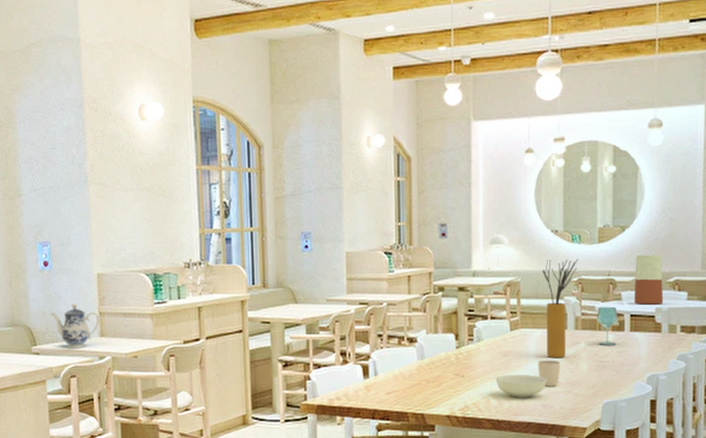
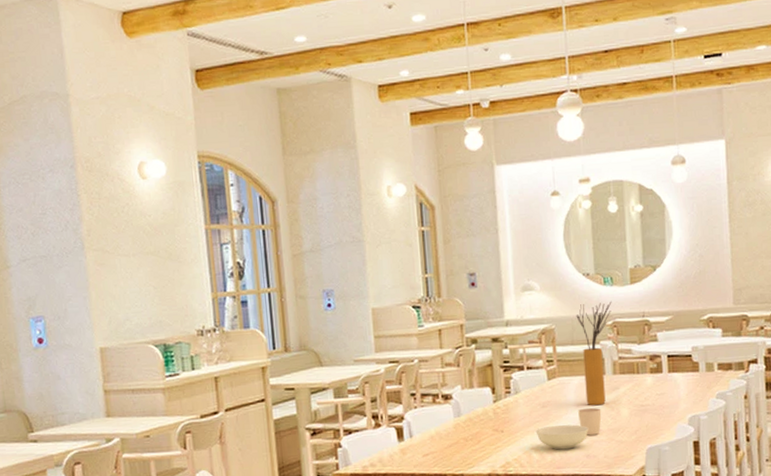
teapot: present [50,302,100,349] -> none [48,381,105,433]
wine glass: present [596,306,618,345] -> none [634,348,656,389]
vase: present [634,254,664,305] -> none [668,292,699,345]

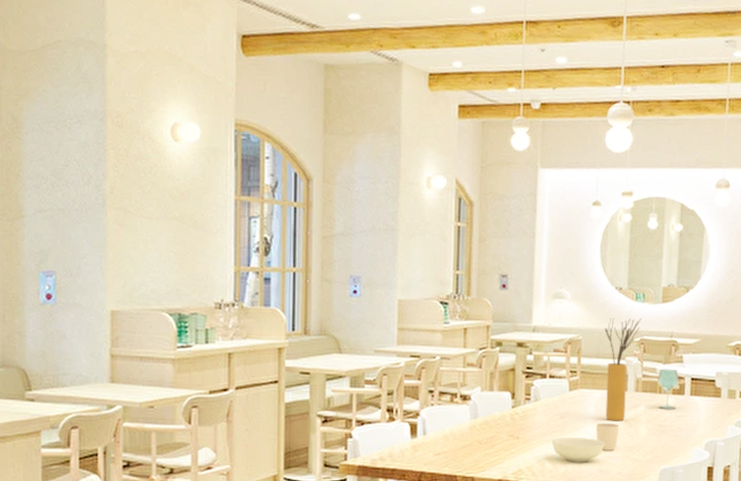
wine glass: none [634,348,656,389] -> present [657,368,679,409]

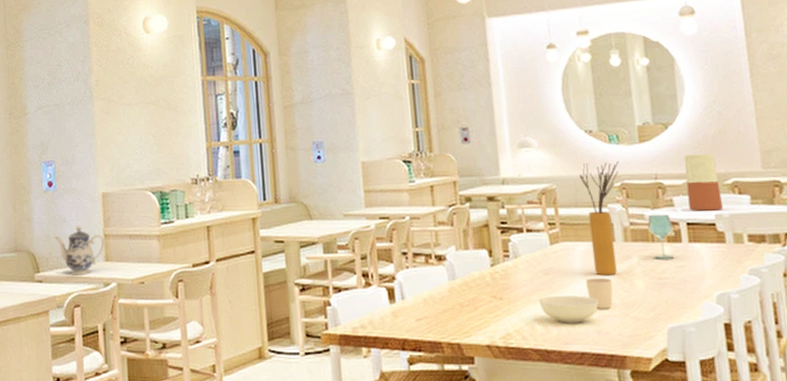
teapot: none [51,342,111,396] -> present [54,225,105,275]
vase: none [695,317,725,369] -> present [683,153,724,211]

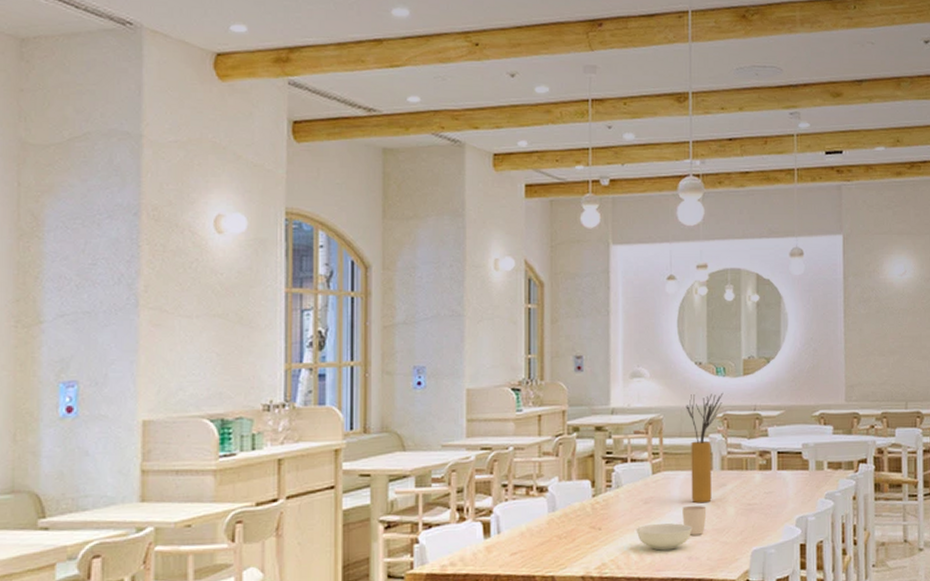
teapot: present [54,225,105,275] -> none [70,459,142,520]
wine glass: present [647,214,675,259] -> none [743,443,765,486]
vase: present [683,153,724,211] -> none [780,387,810,441]

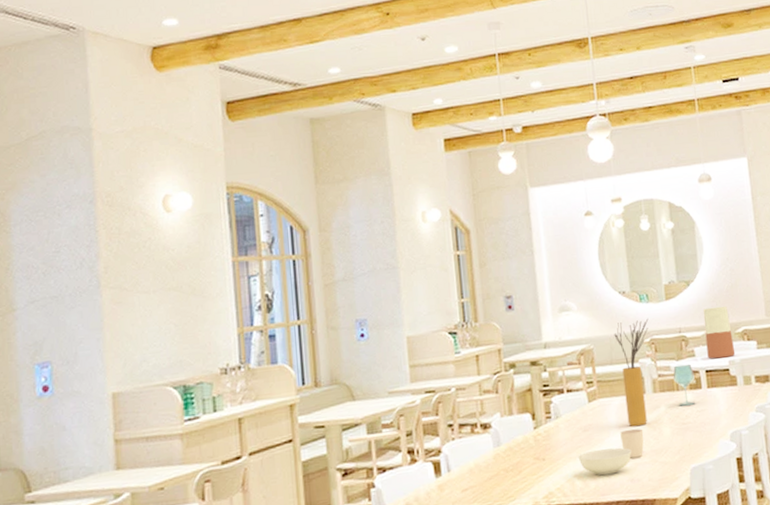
wine glass: none [743,443,765,486] -> present [673,364,696,406]
vase: none [780,387,810,441] -> present [702,305,736,360]

